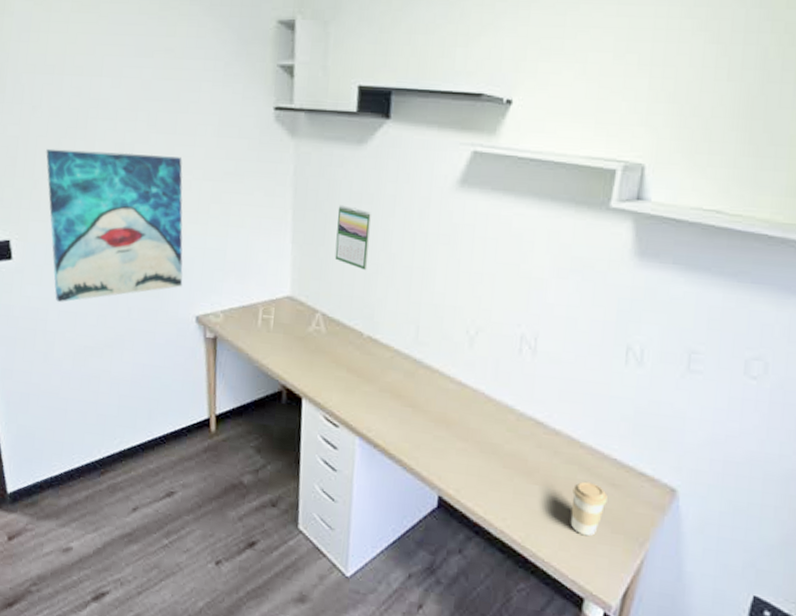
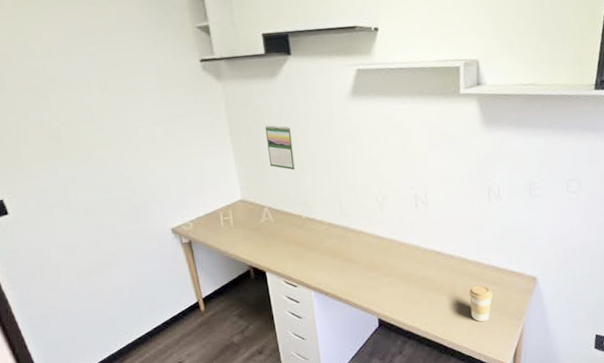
wall art: present [46,148,183,302] -> none [18,110,156,240]

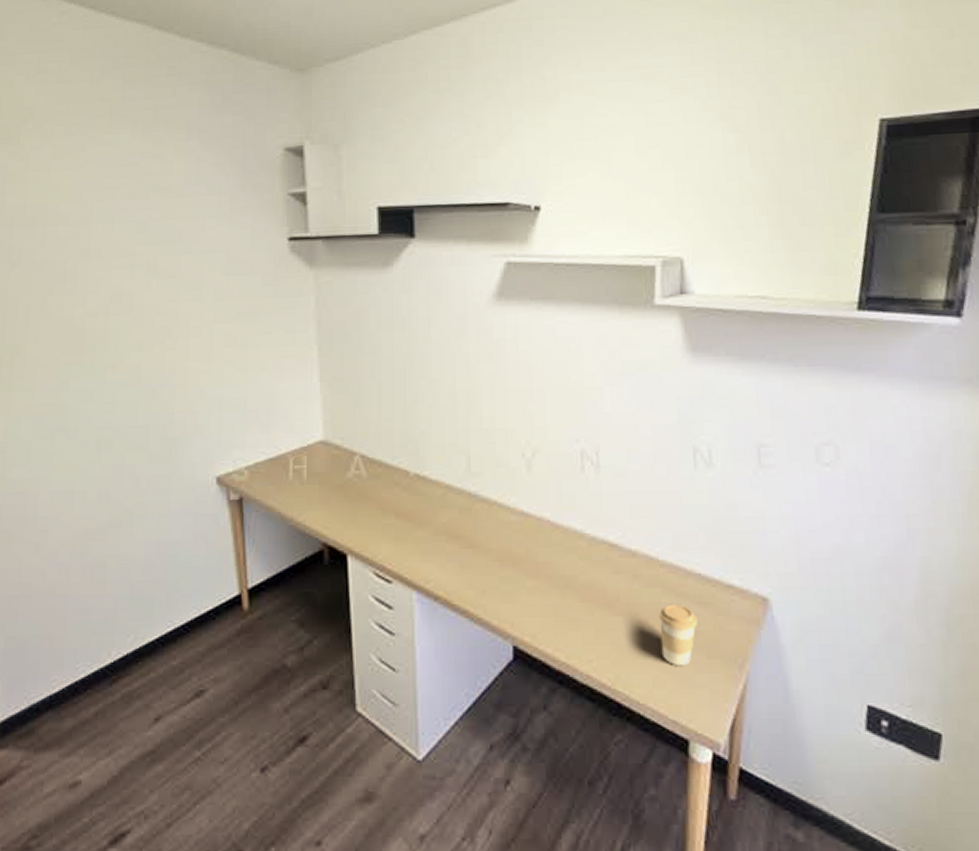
calendar: present [265,125,296,170] -> none [368,334,406,402]

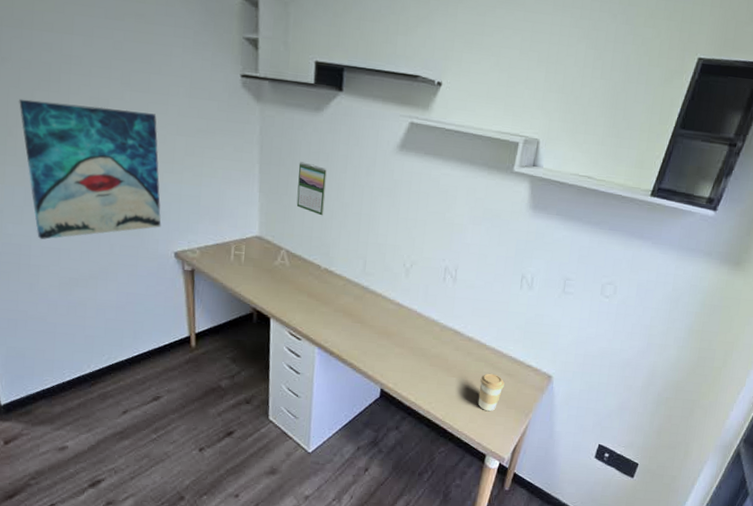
wall art: none [29,302,199,481] -> present [19,98,161,239]
calendar: none [368,334,406,402] -> present [296,162,327,216]

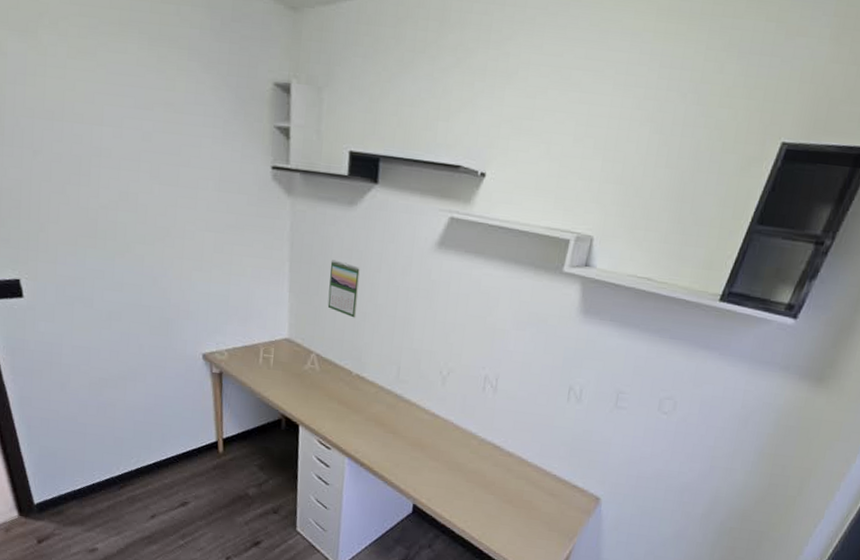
wall art: present [19,98,161,239] -> none [50,193,190,338]
coffee cup: present [477,373,505,412] -> none [517,492,547,534]

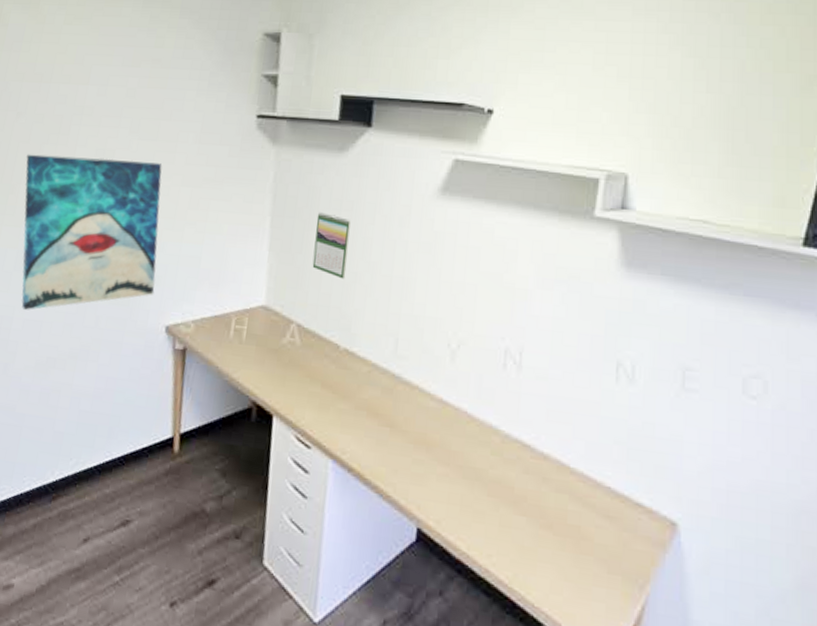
wall art: none [50,193,190,338] -> present [21,154,163,310]

